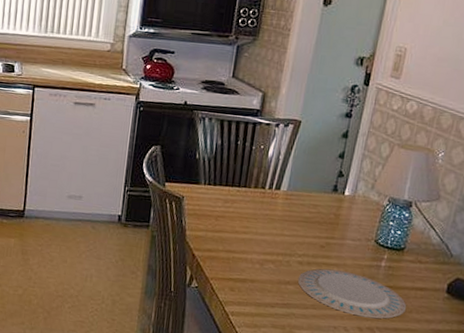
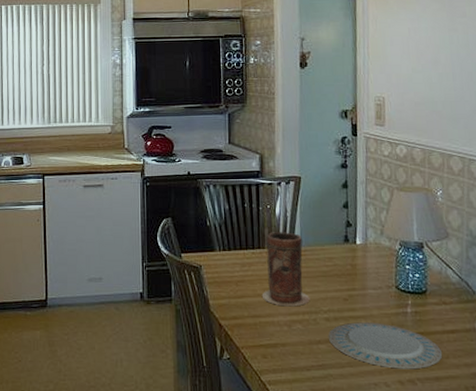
vase: none [239,172,291,247] -> present [261,232,310,307]

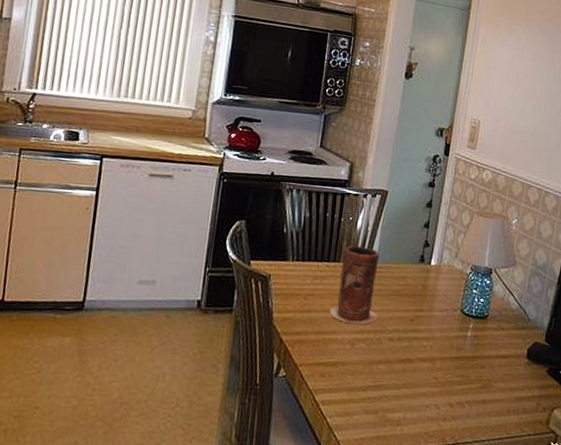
plate: present [328,322,443,370] -> none [389,343,493,392]

